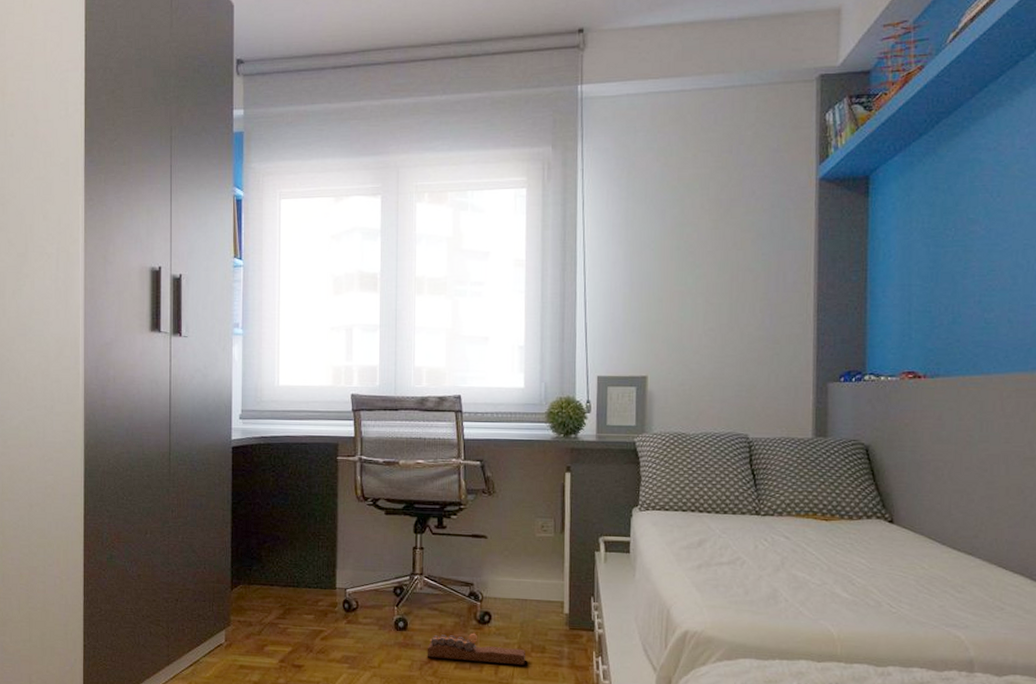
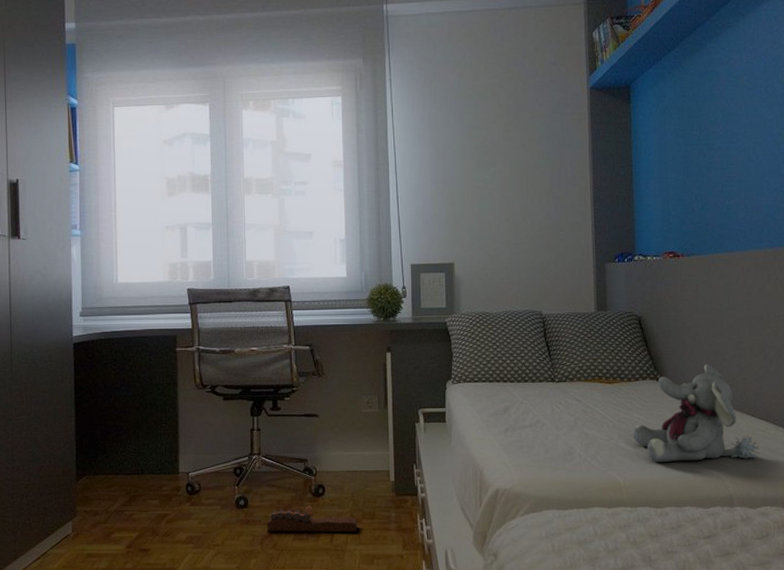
plush elephant: none [851,504,1011,618] -> present [632,364,759,463]

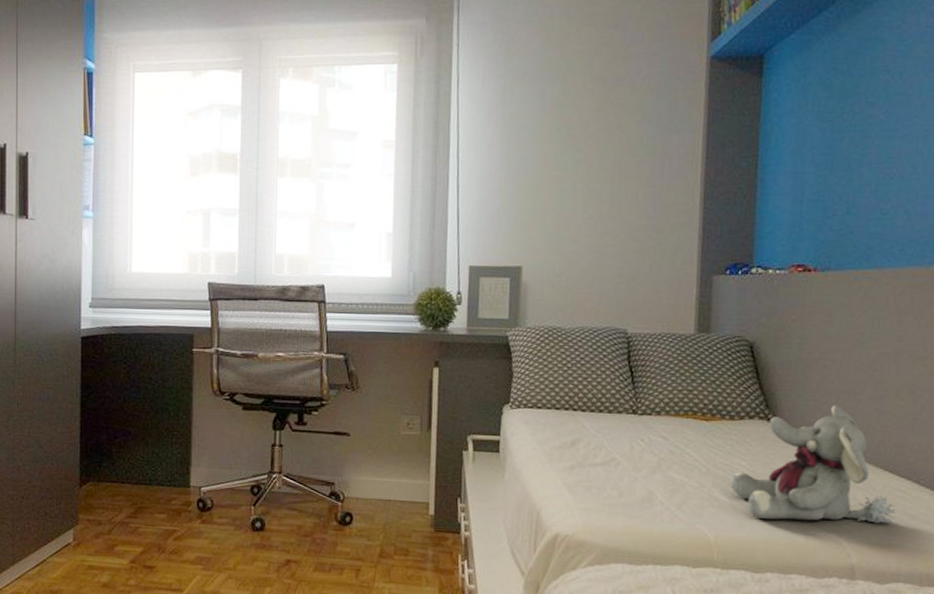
caterpillar toy: present [267,504,357,532] -> none [284,533,388,569]

